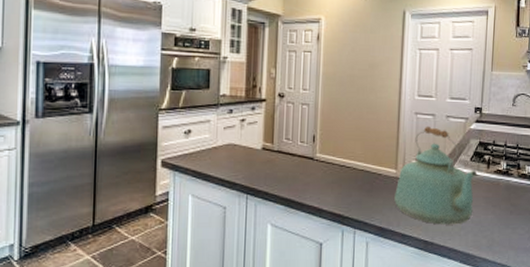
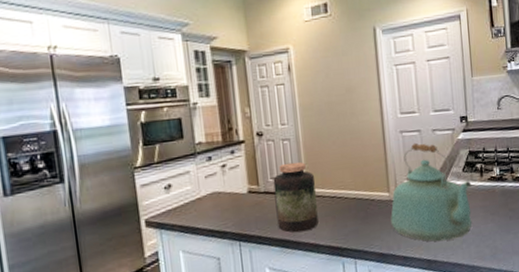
jar: none [285,126,327,195] -> present [273,161,318,233]

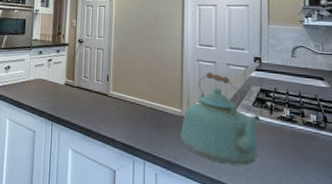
jar: present [273,161,318,233] -> none [84,67,119,126]

